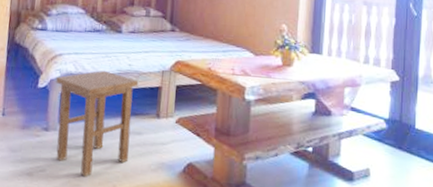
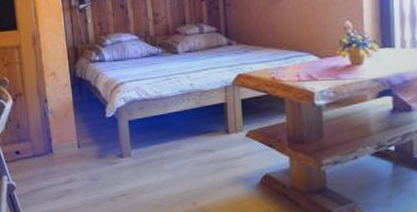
stool: present [56,70,139,177] -> none [122,93,205,197]

